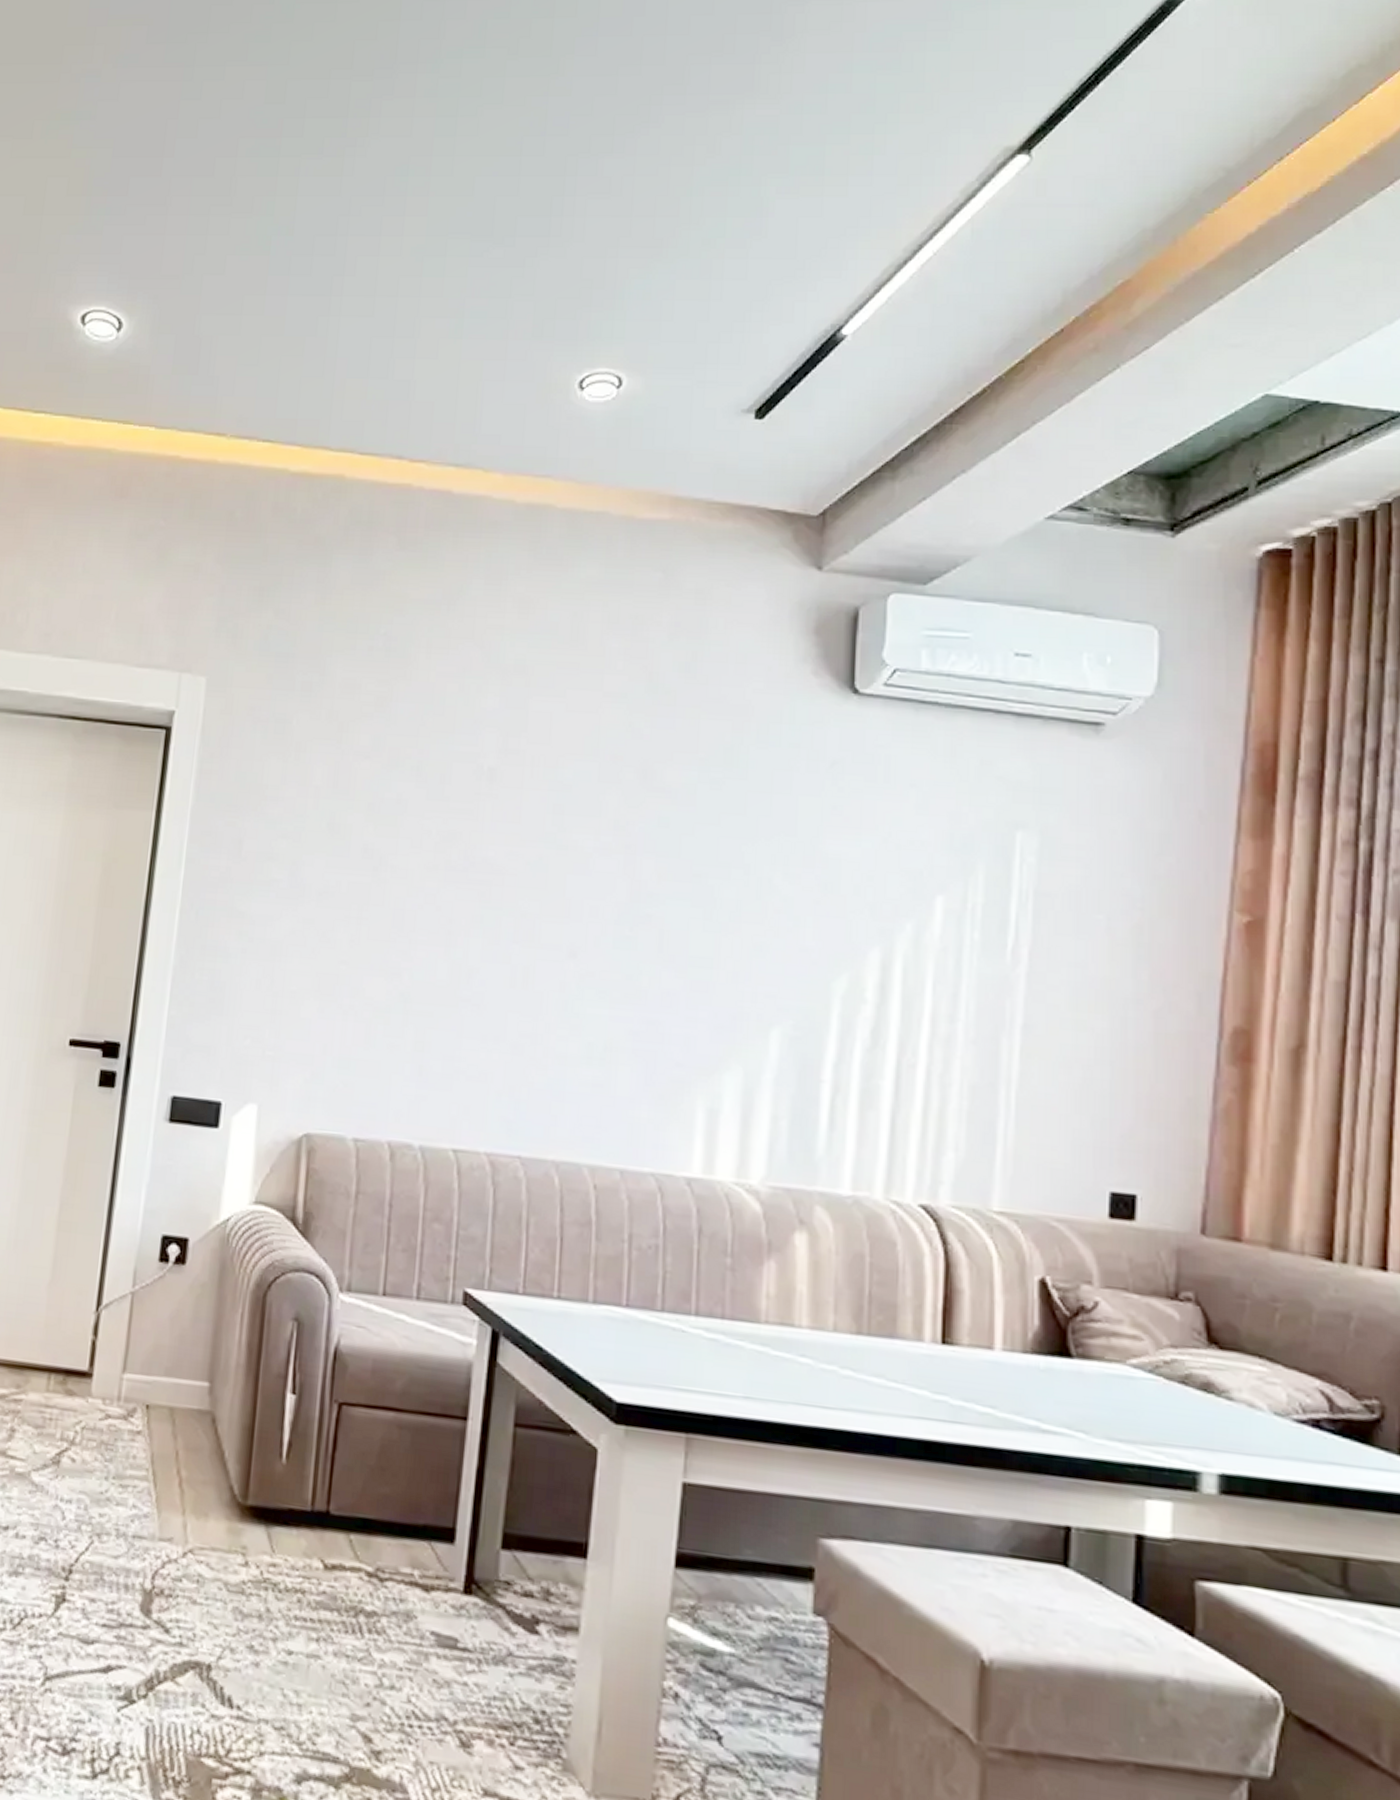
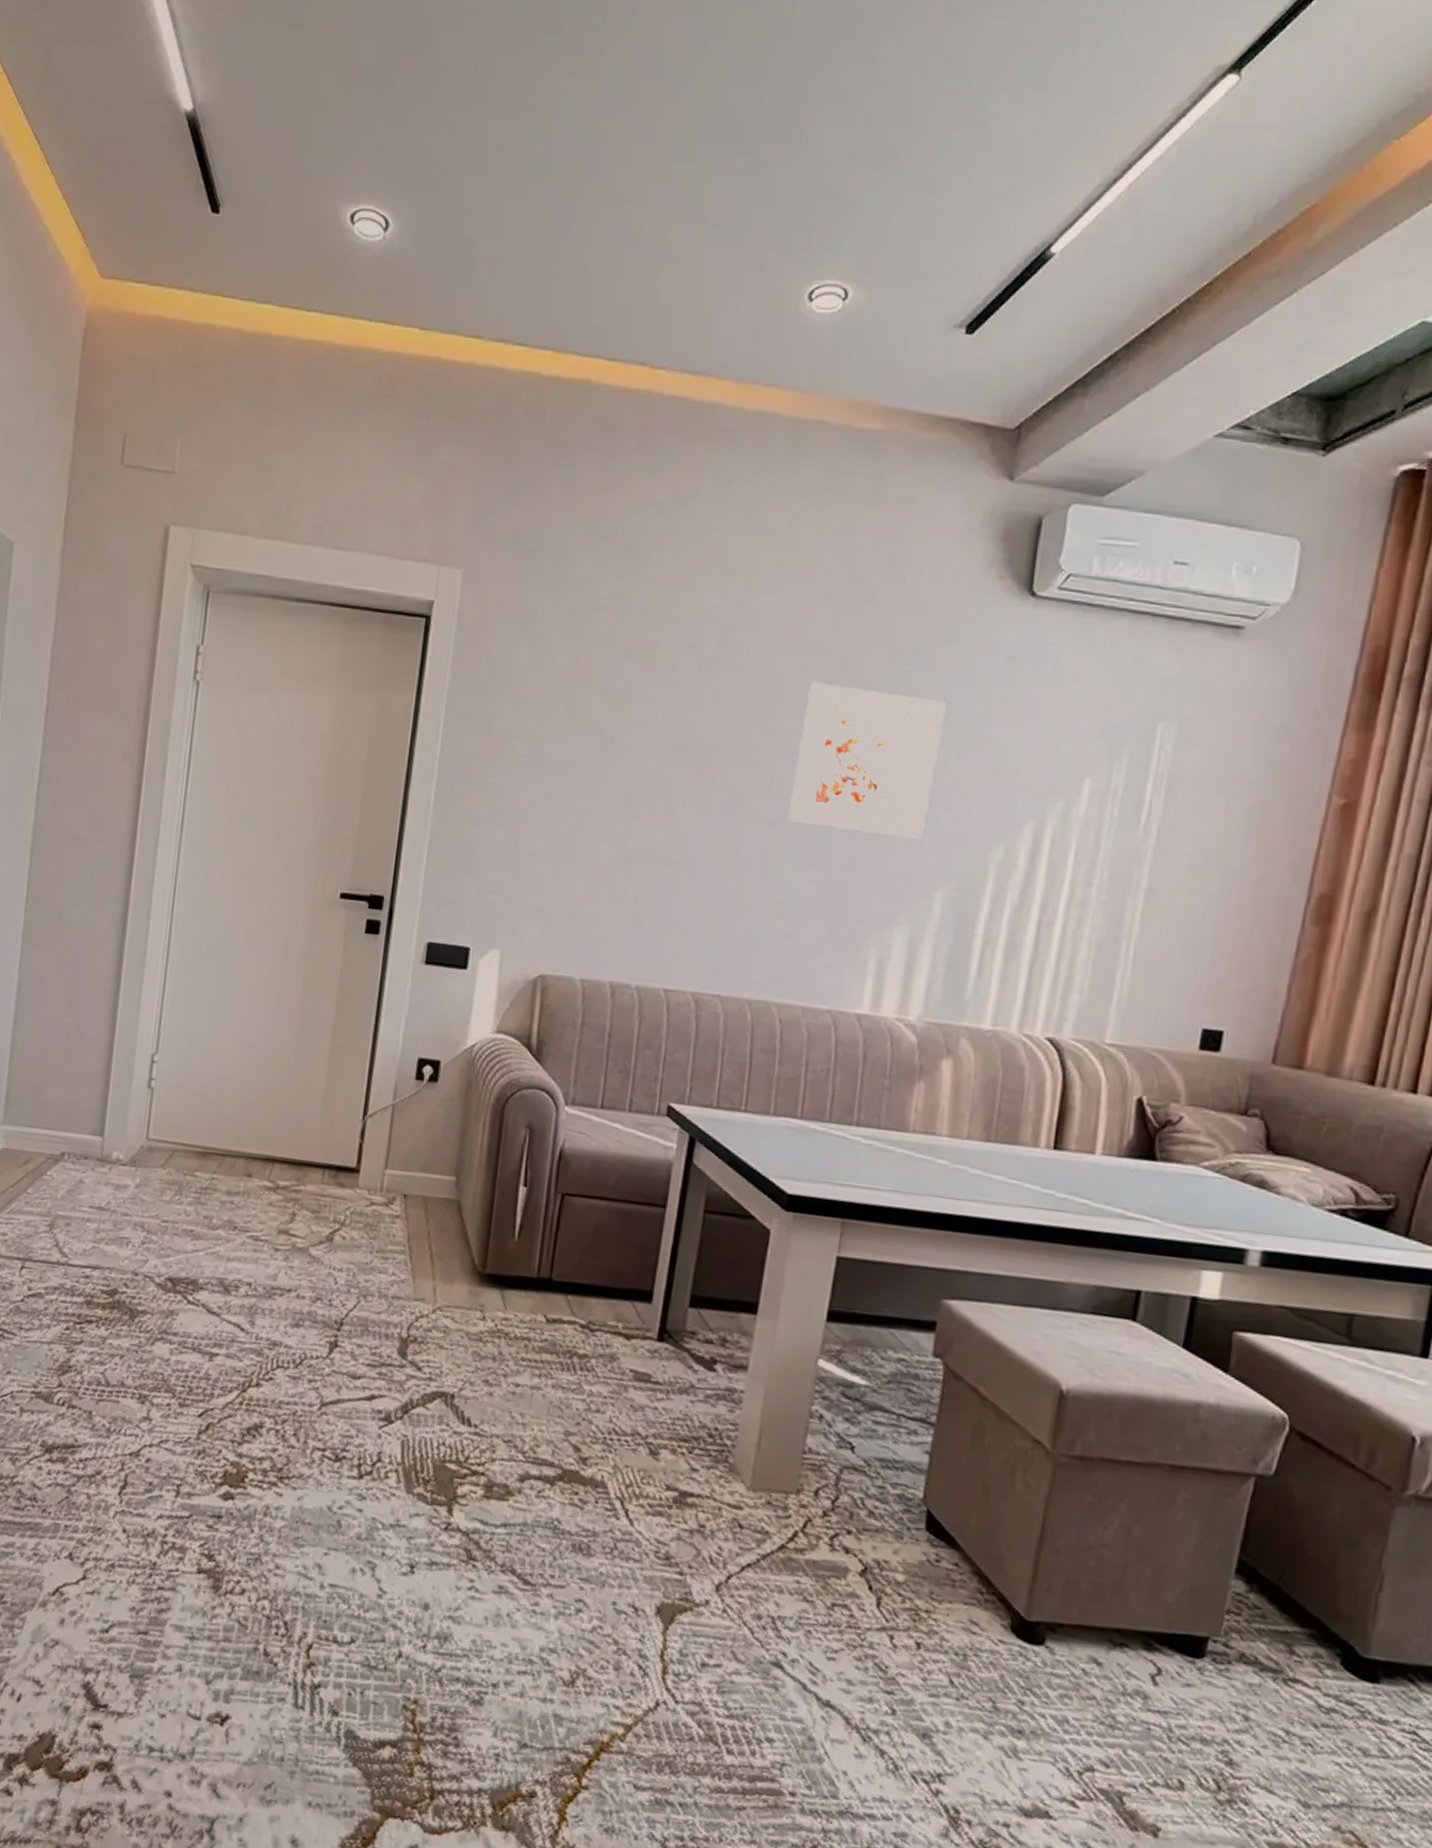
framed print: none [589,792,766,971] -> present [787,682,946,841]

